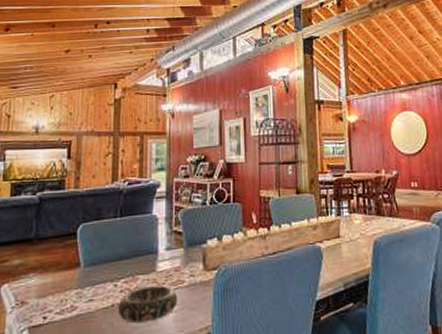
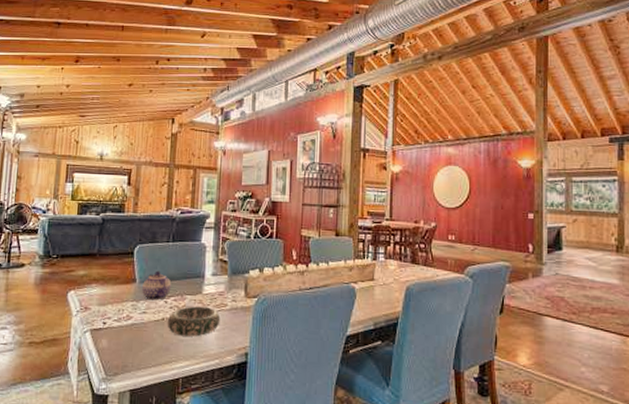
teapot: none [88,250,121,285] -> present [142,270,172,300]

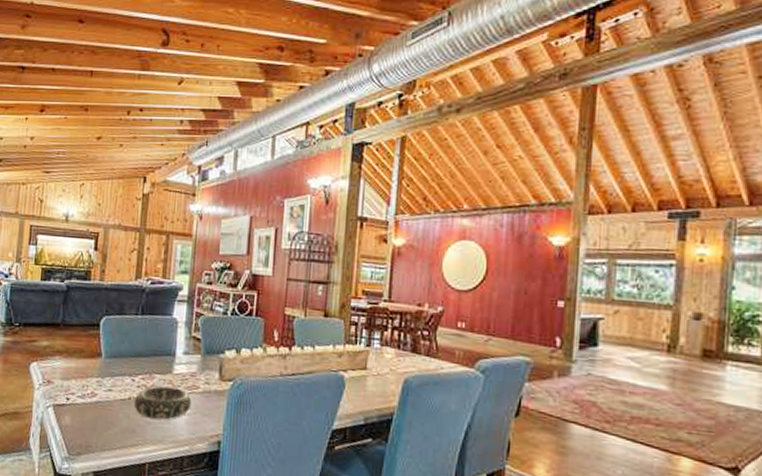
teapot: present [142,270,172,300] -> none [108,345,140,378]

